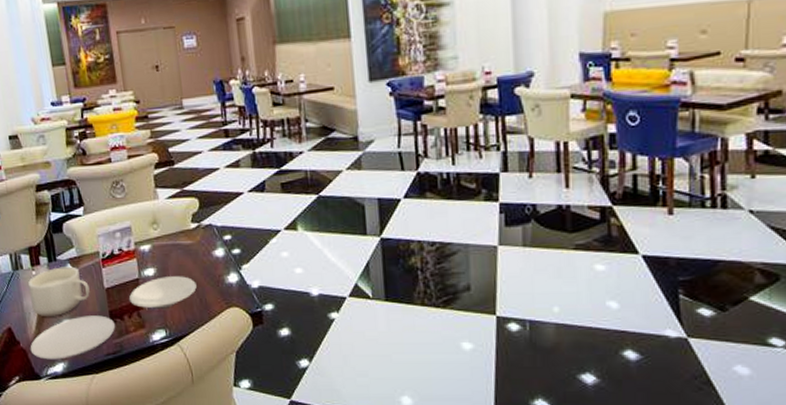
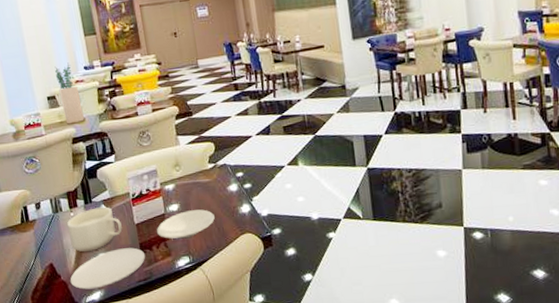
vase: none [18,96,50,170] -> present [54,62,85,126]

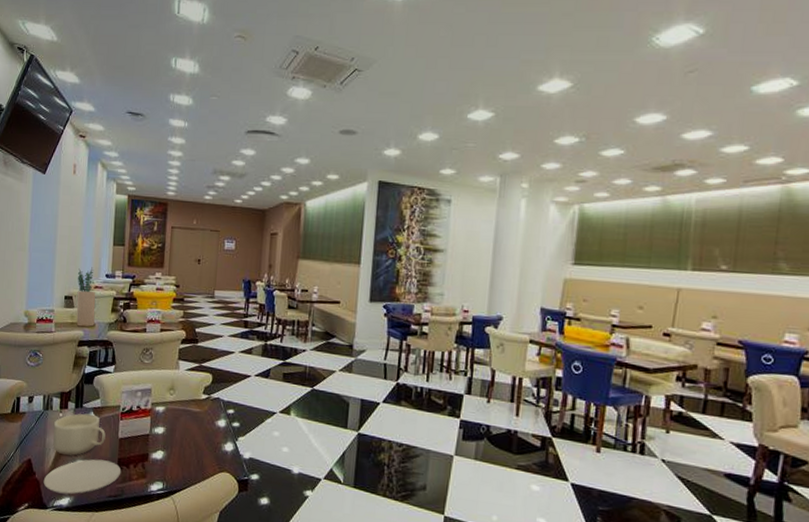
saucer: present [156,209,216,239] -> none [137,436,198,464]

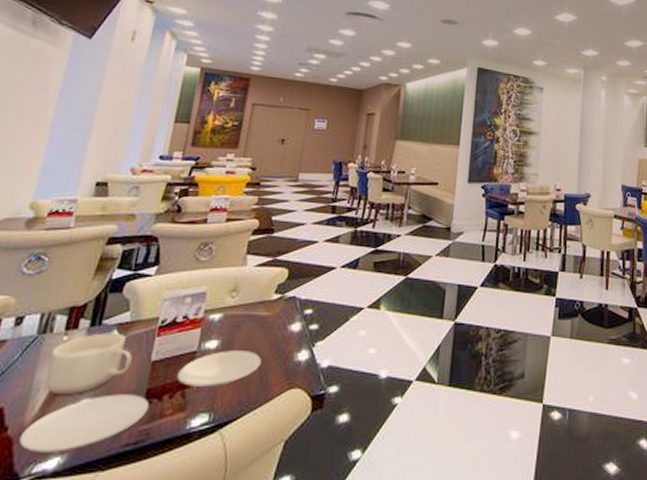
vase: present [76,267,96,328] -> none [108,147,145,221]
saucer: none [137,436,198,464] -> present [176,350,263,388]

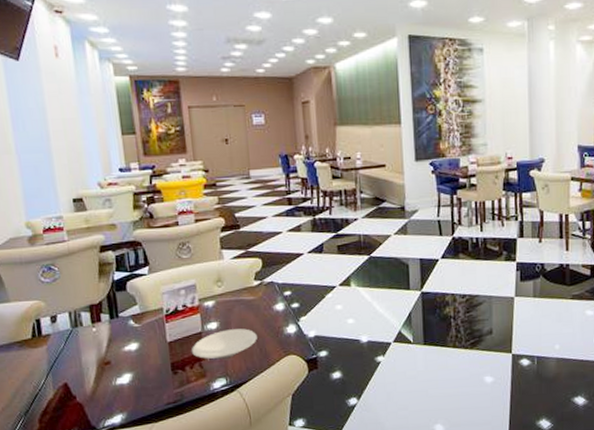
plate: present [19,394,150,453] -> none [87,367,177,412]
cup: present [45,332,133,395] -> none [88,322,152,372]

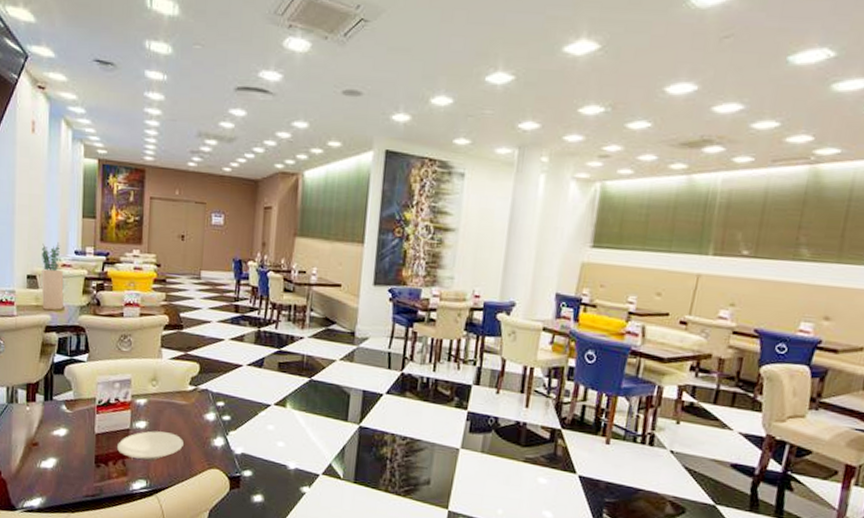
vase: none [84,162,116,232] -> present [41,242,64,312]

